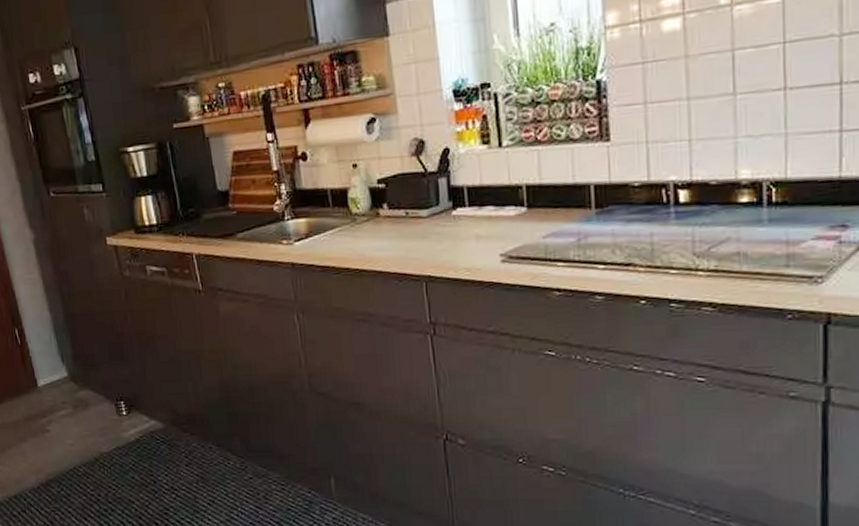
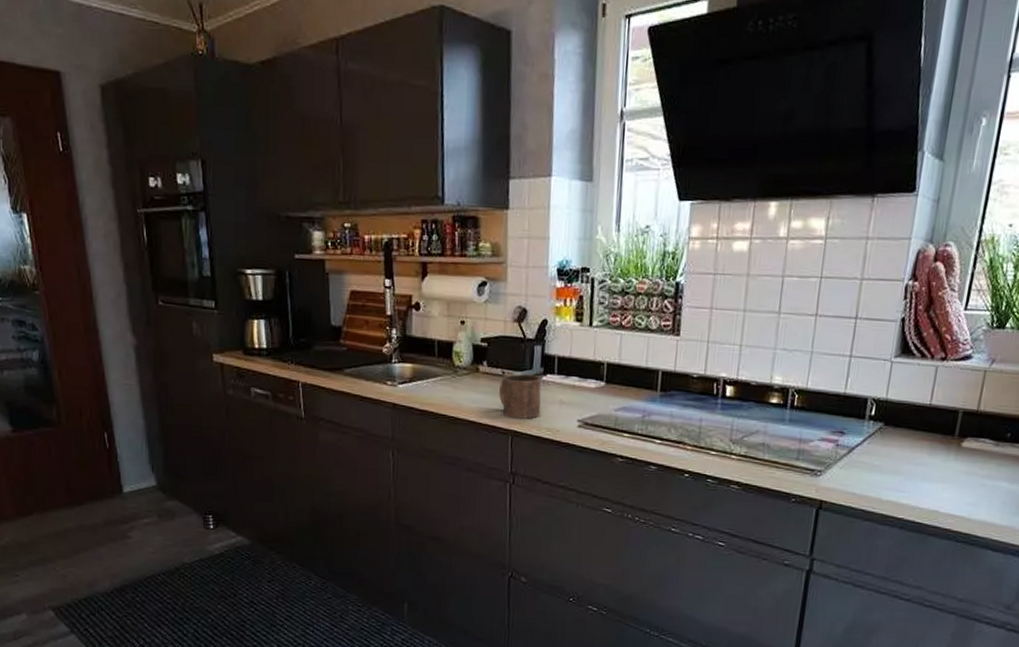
mug: none [405,211,456,262] -> present [499,374,542,419]

